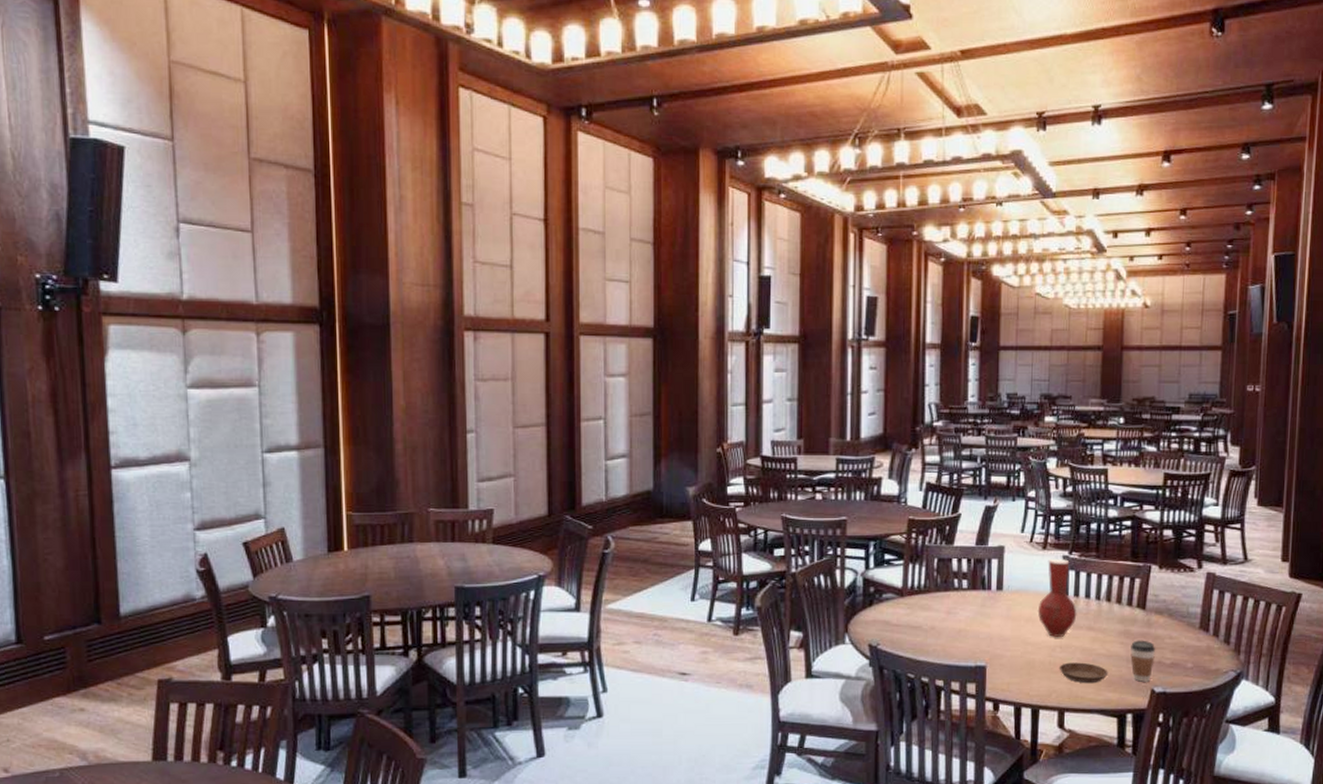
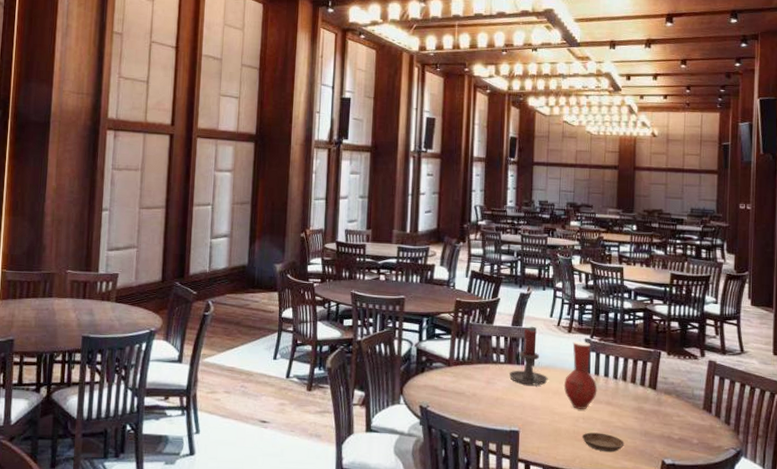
candle holder: none [974,548,1019,613] -> present [509,329,548,386]
coffee cup: present [1130,640,1156,683] -> none [644,416,666,455]

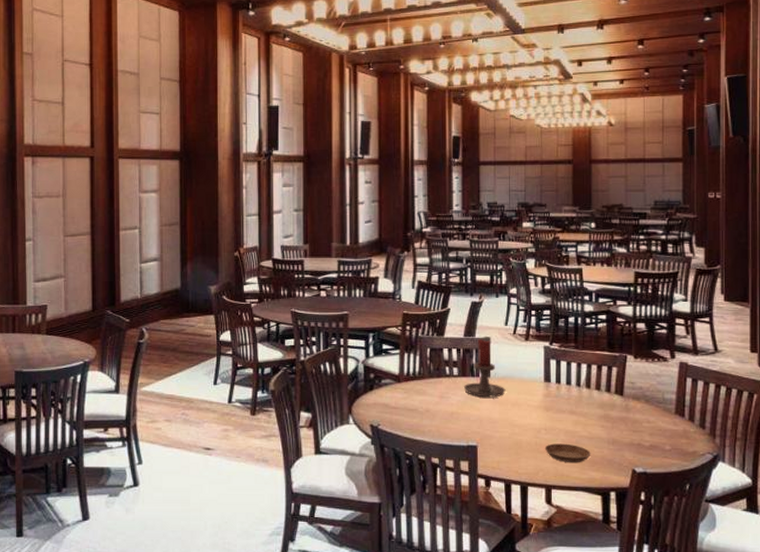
vase: present [563,340,597,409] -> none [522,348,559,420]

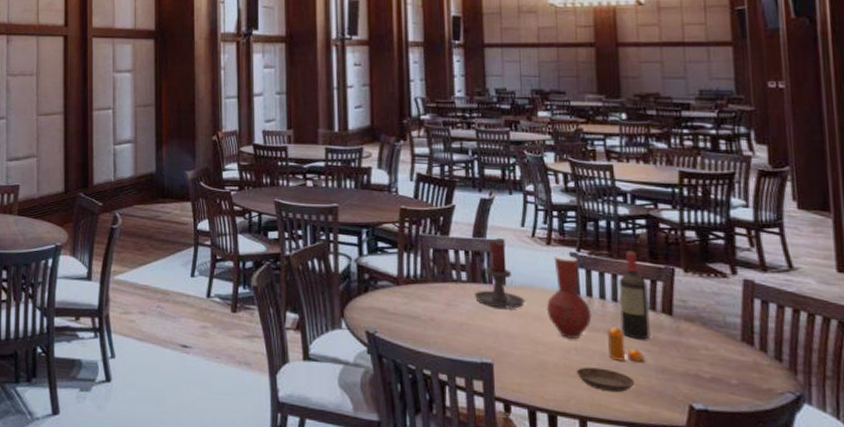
vase: none [522,348,559,420] -> present [546,254,592,339]
pepper shaker: none [570,408,600,436] -> present [607,327,646,362]
wine bottle: none [582,342,605,418] -> present [618,251,650,340]

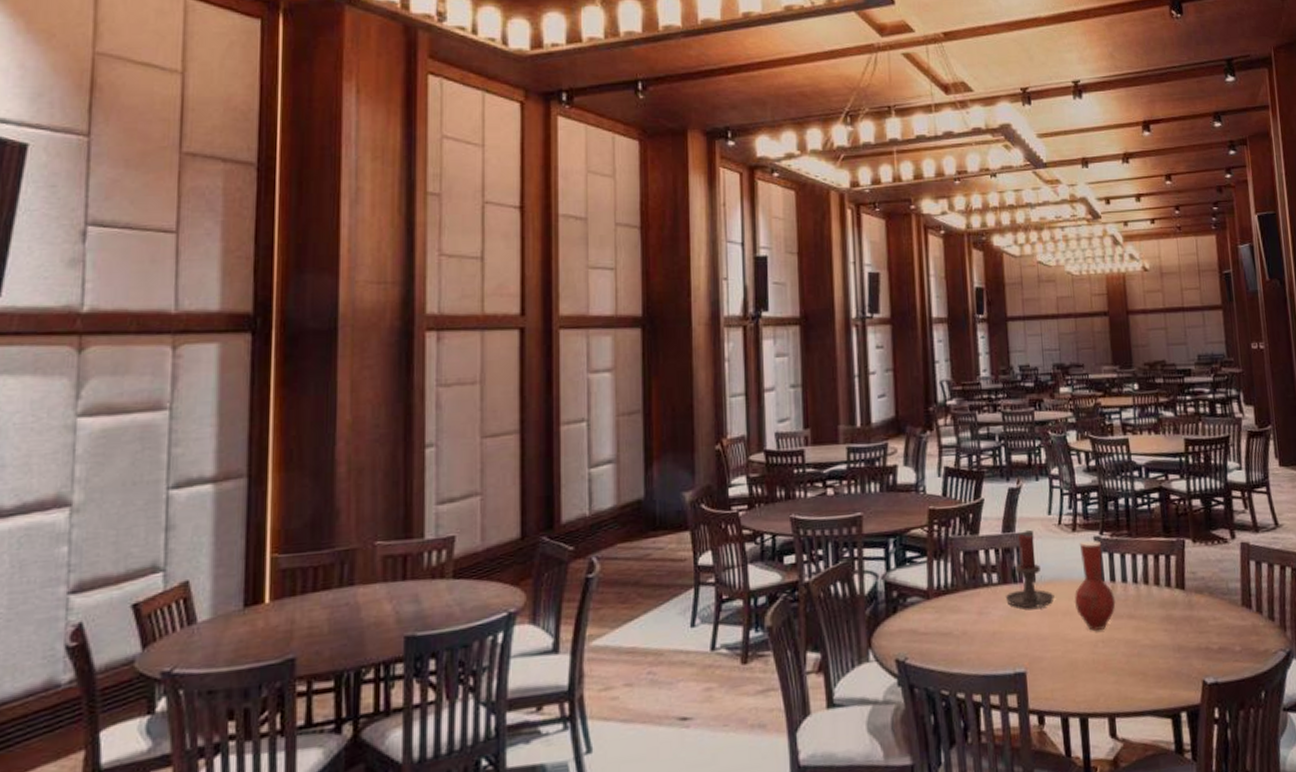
saucer: present [576,367,635,393] -> none [1103,656,1156,682]
pepper shaker: present [607,327,646,362] -> none [1130,610,1164,647]
wine bottle: present [618,251,650,340] -> none [1138,527,1167,620]

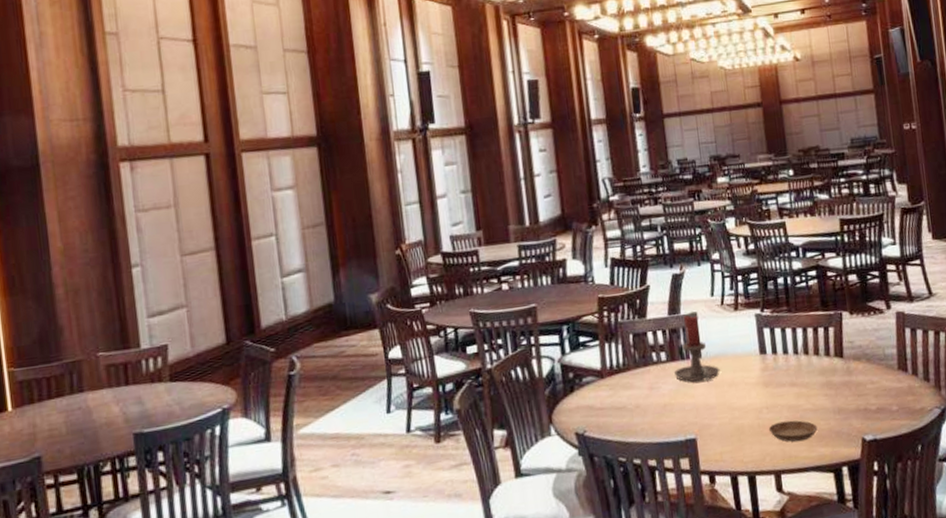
vase: present [1074,539,1116,631] -> none [738,316,778,399]
saucer: none [1103,656,1156,682] -> present [768,420,818,442]

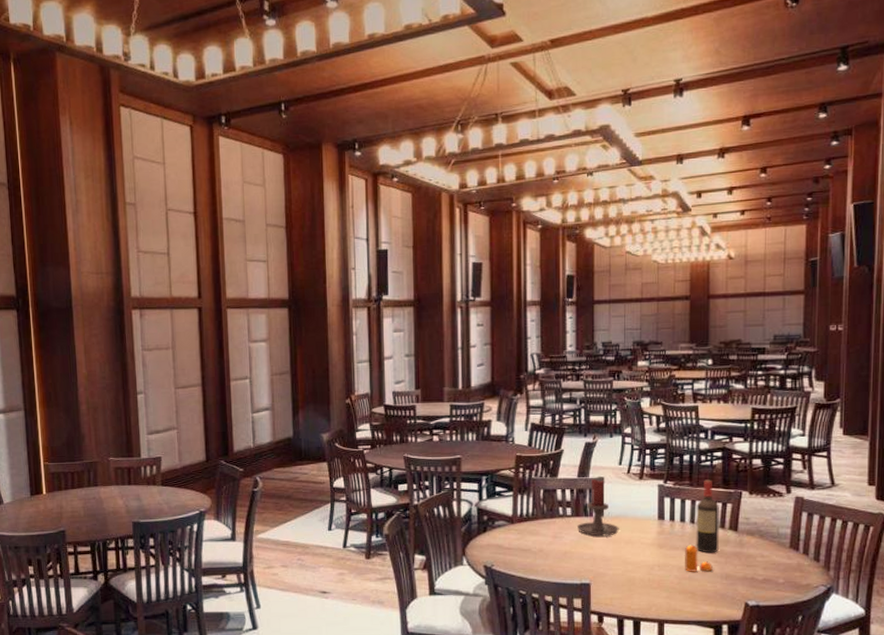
saucer: present [768,420,818,442] -> none [657,579,704,598]
pepper shaker: none [792,378,825,411] -> present [684,545,714,572]
wine bottle: none [797,302,827,387] -> present [696,479,719,553]

